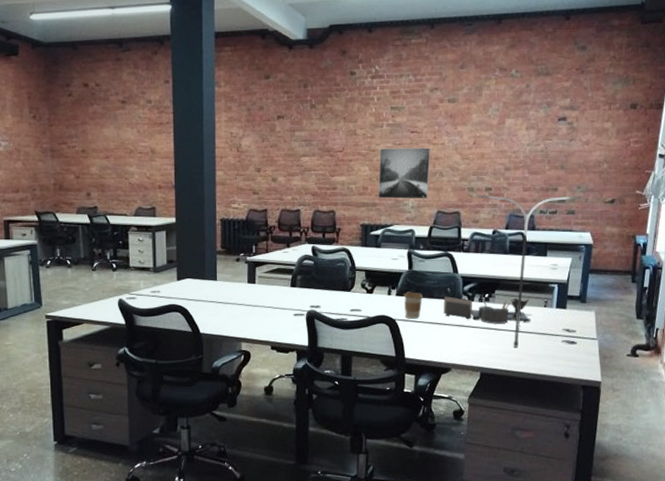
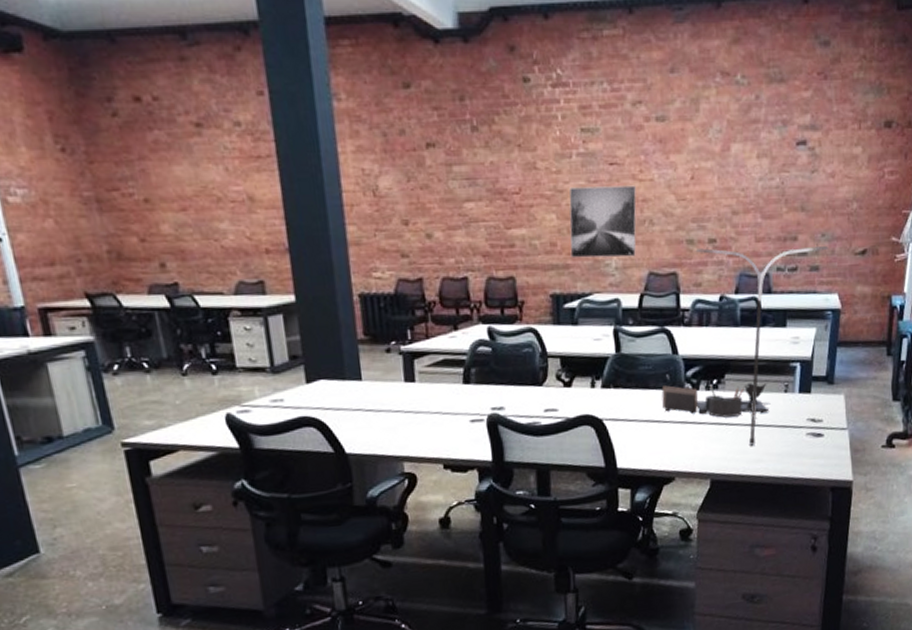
coffee cup: present [404,291,423,319] -> none [612,381,636,418]

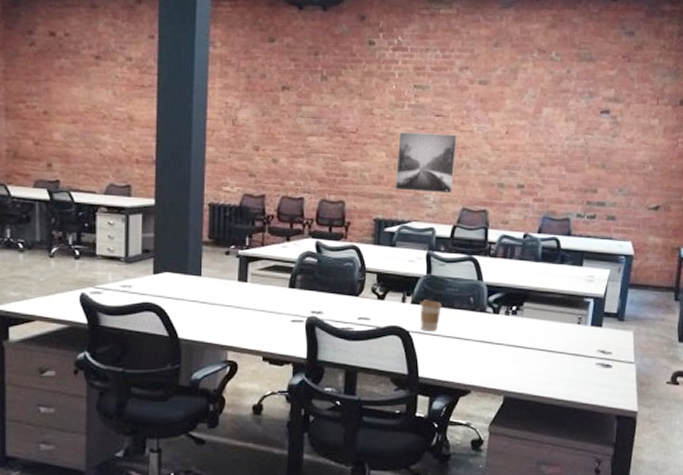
coffee cup: none [612,381,636,418] -> present [420,300,442,332]
desk organizer: present [661,383,771,418] -> none [465,307,564,342]
desk lamp: present [695,244,829,446] -> none [505,191,625,369]

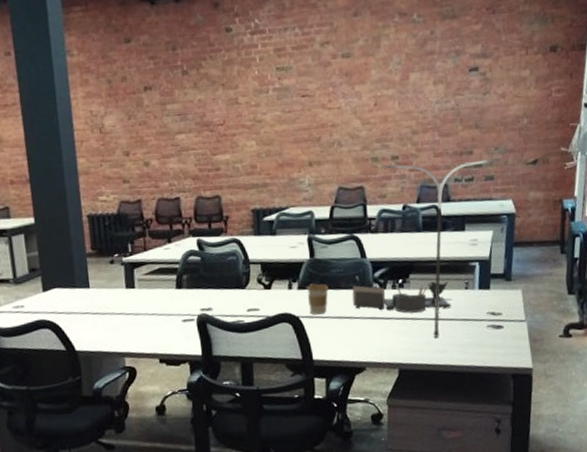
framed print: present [395,132,457,194] -> none [267,113,327,178]
desk organizer: none [465,307,564,342] -> present [352,281,453,313]
desk lamp: none [505,191,625,369] -> present [380,156,502,338]

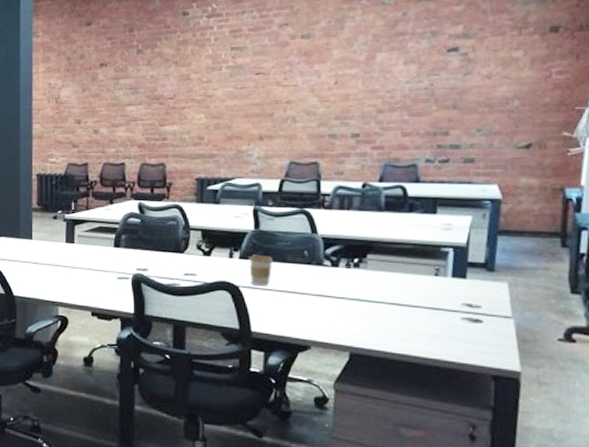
desk organizer: present [352,281,453,313] -> none [299,261,419,295]
desk lamp: present [380,156,502,338] -> none [338,138,486,324]

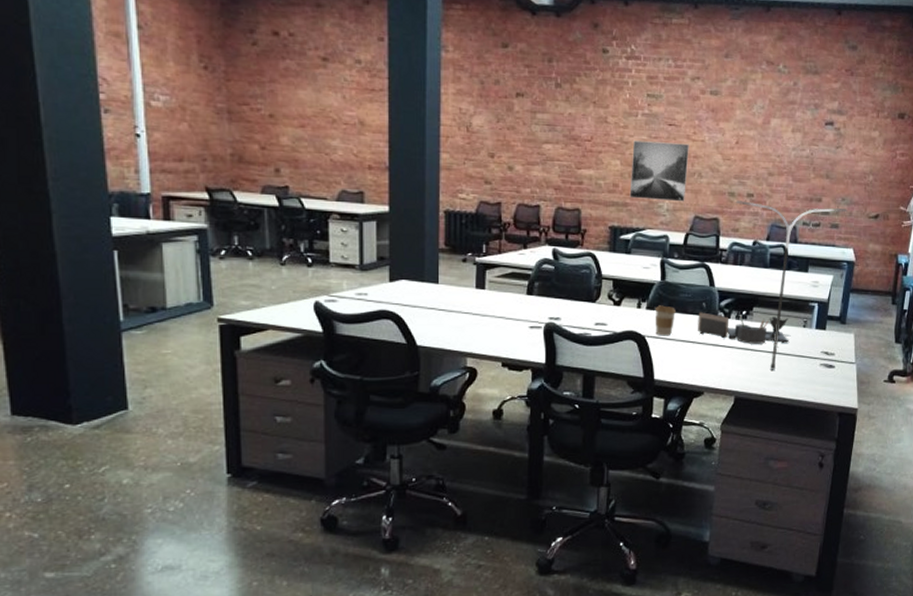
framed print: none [216,90,280,149] -> present [629,140,689,202]
desk organizer: none [299,261,419,295] -> present [698,312,791,344]
desk lamp: none [338,138,486,324] -> present [735,199,847,370]

